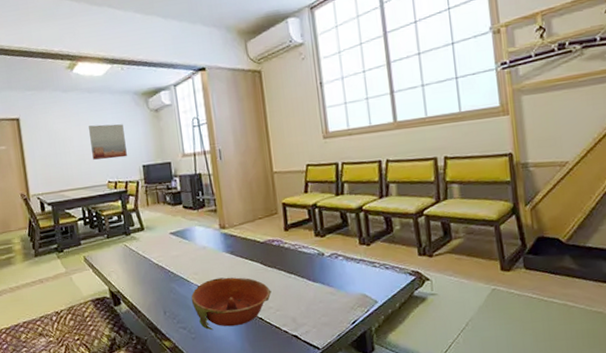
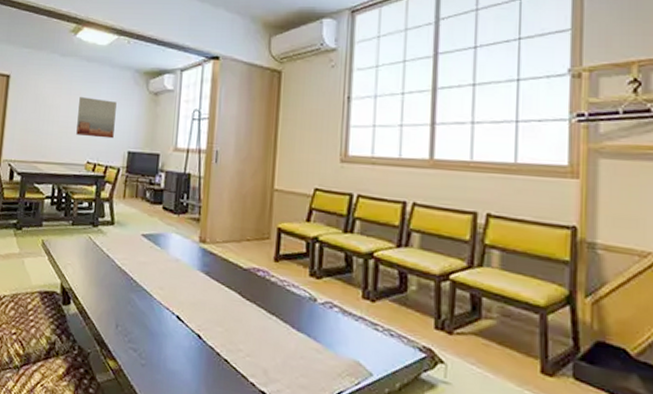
bowl: present [191,277,271,330] -> none [149,299,245,363]

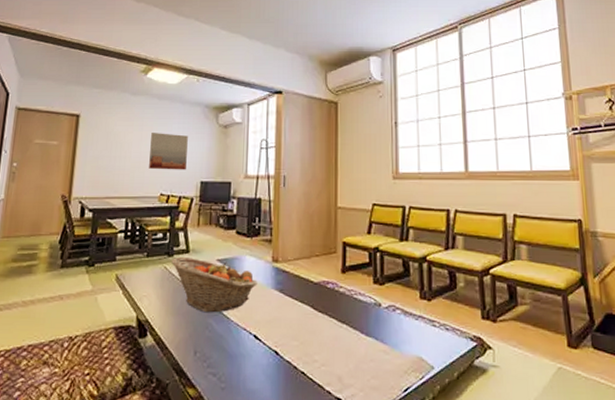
fruit basket: none [96,227,183,289] -> present [171,256,257,313]

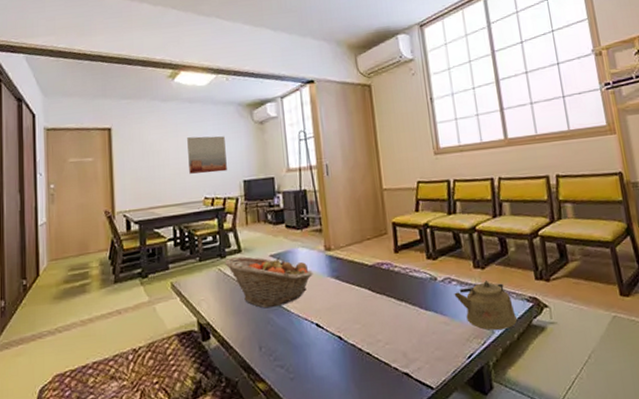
kettle: none [397,312,459,367] -> present [454,279,518,331]

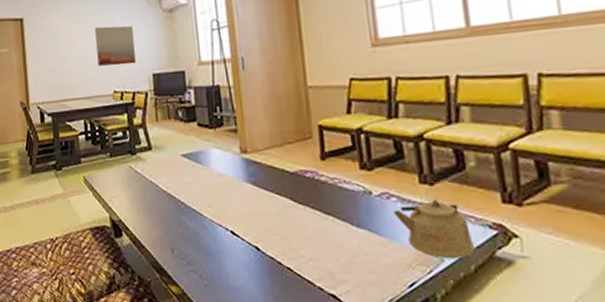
fruit basket: present [225,255,313,309] -> none [135,154,228,210]

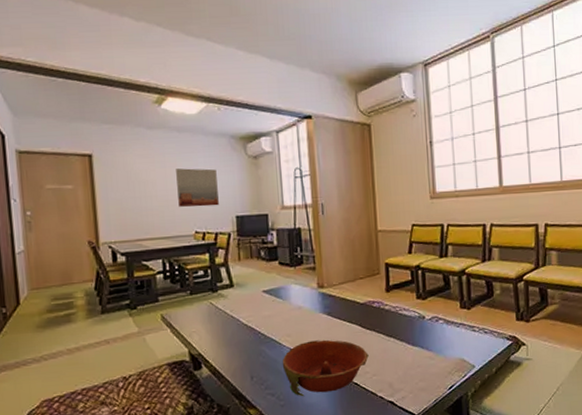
bowl: none [203,213,303,277] -> present [282,339,369,396]
kettle: present [393,198,476,259] -> none [440,319,497,365]

